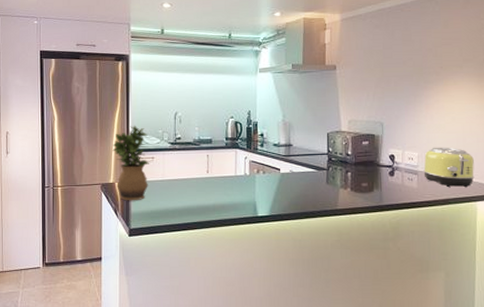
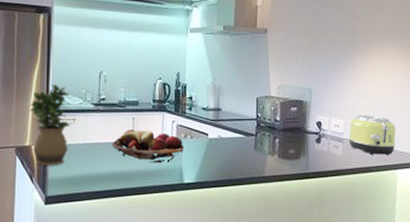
fruit basket: none [188,166,257,198] -> present [111,130,184,163]

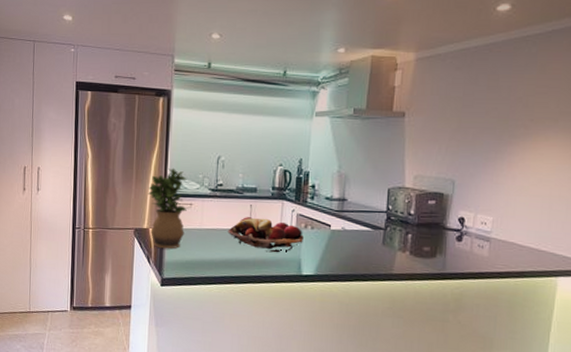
toaster: present [348,114,396,155] -> none [497,211,560,259]

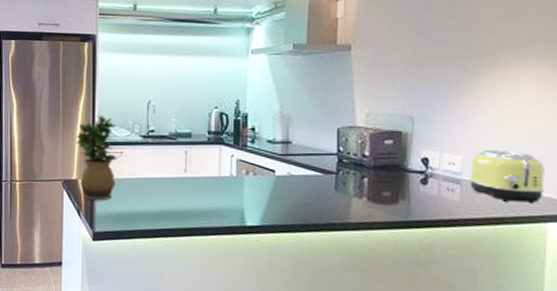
fruit basket: present [228,217,304,253] -> none [162,164,245,203]
toaster: none [497,211,560,259] -> present [469,149,545,203]

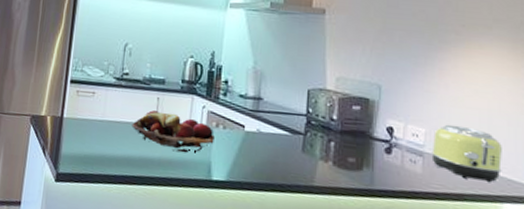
potted plant: present [76,114,117,201] -> none [48,52,91,141]
fruit basket: none [162,164,245,203] -> present [131,110,215,153]

